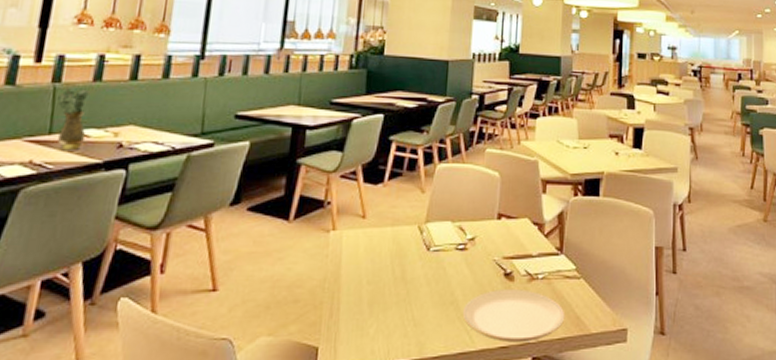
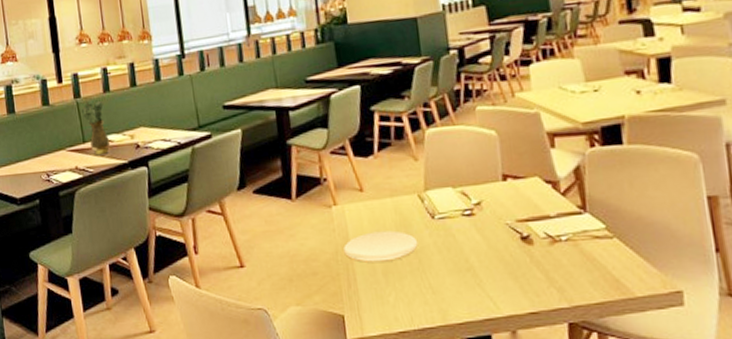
plate: none [333,260,410,293] -> present [344,230,418,264]
plate: present [462,289,565,343] -> none [481,253,601,308]

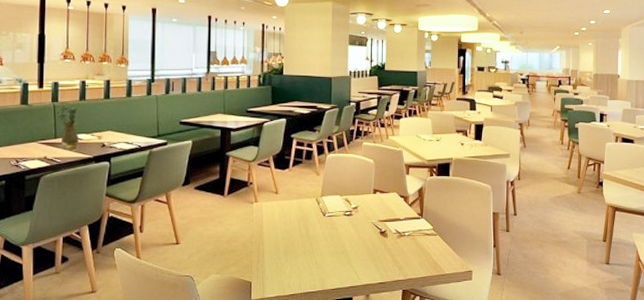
plate: present [344,230,418,264] -> none [258,223,312,245]

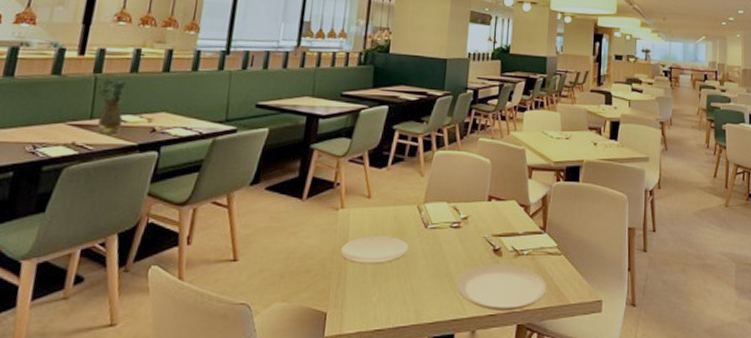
plate: none [258,223,312,245] -> present [341,235,409,265]
plate: none [351,243,426,280] -> present [455,264,547,311]

